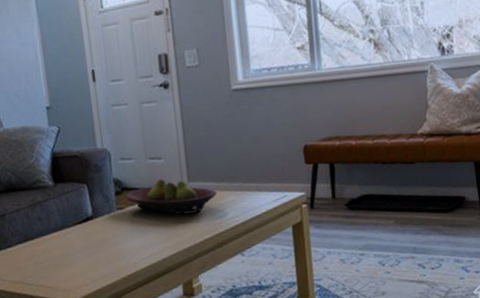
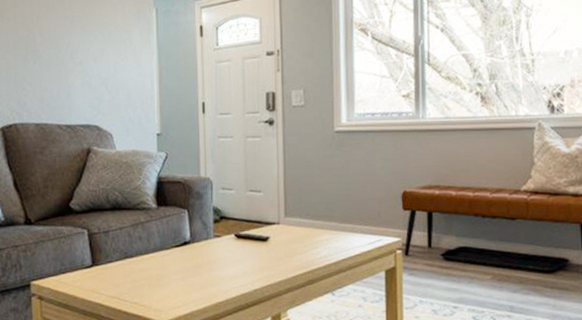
fruit bowl: present [126,179,218,215] -> none [224,212,313,248]

